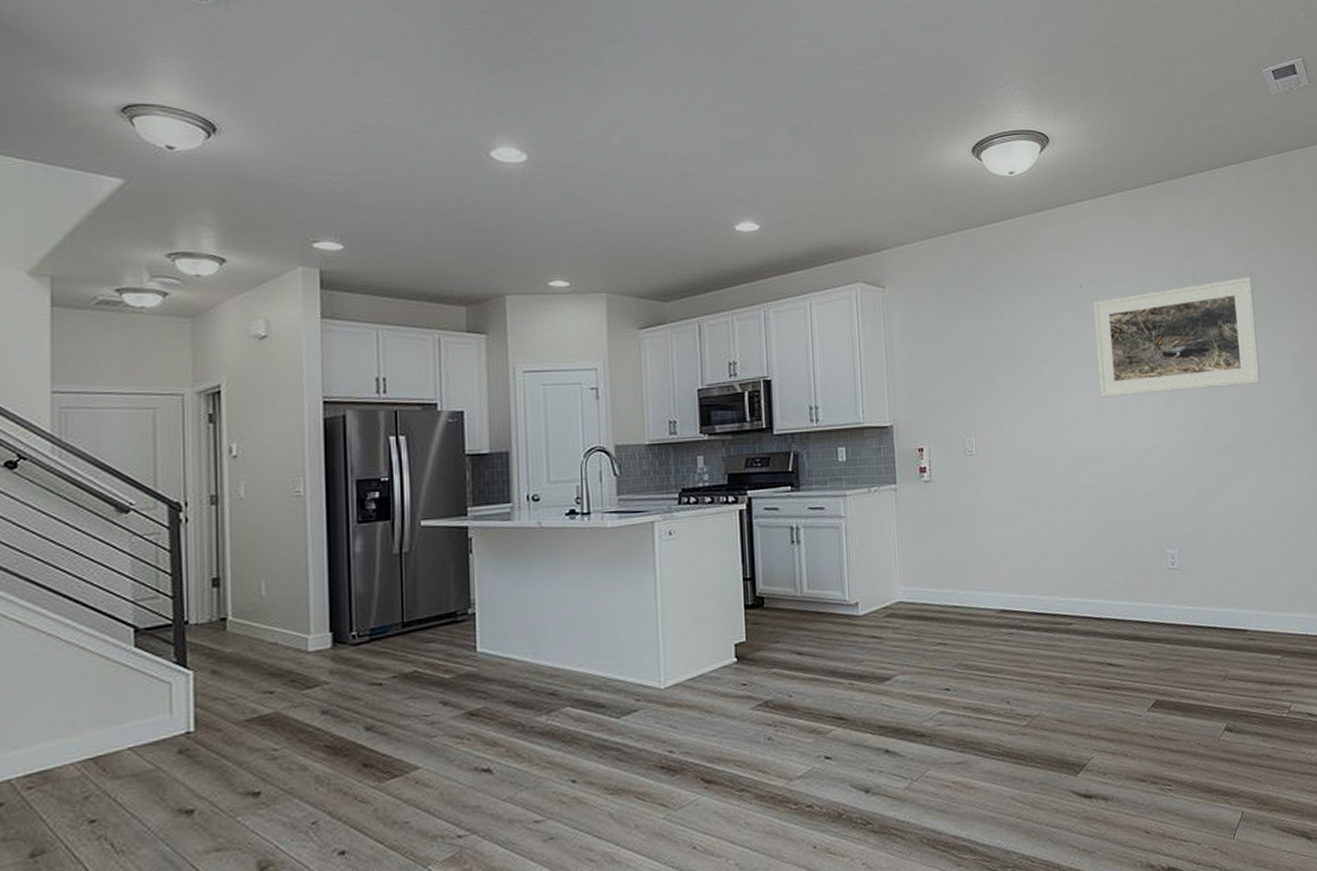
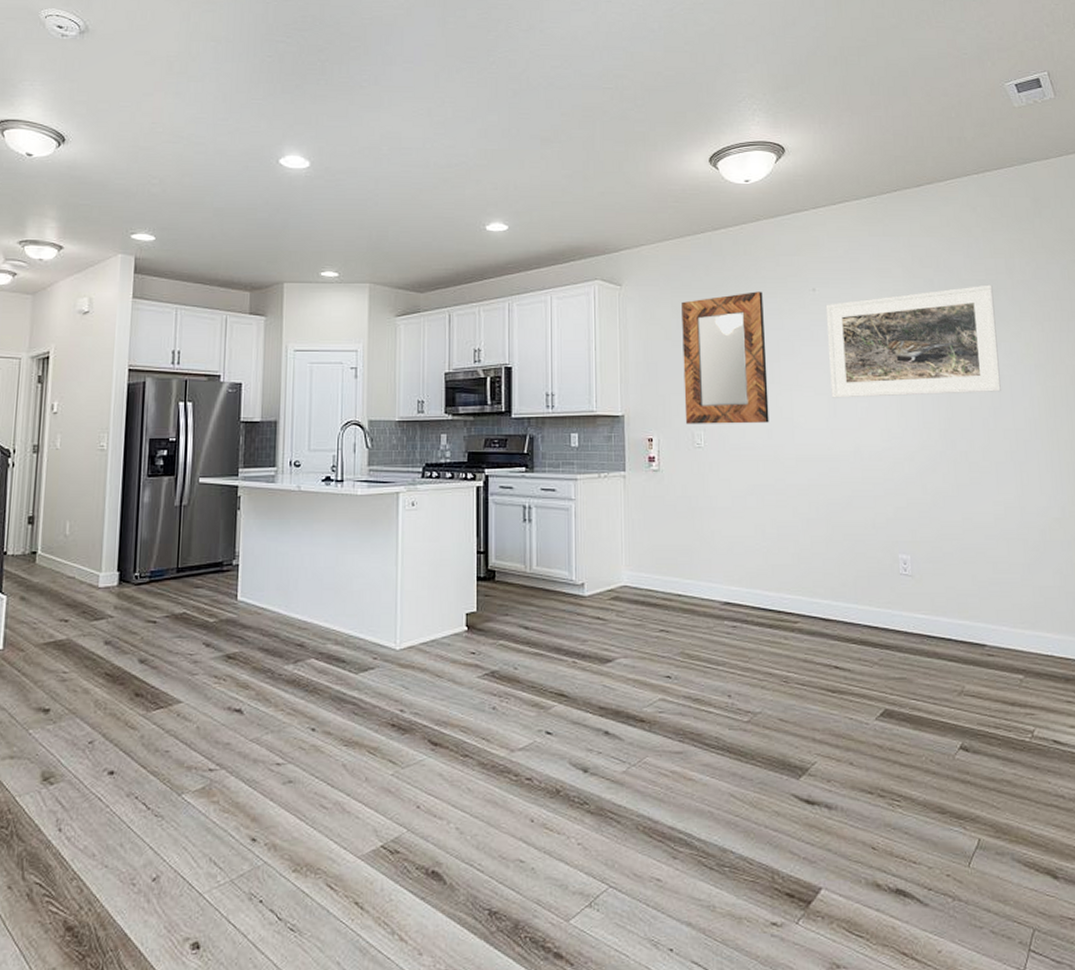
home mirror: none [948,290,1040,431] -> present [682,291,769,424]

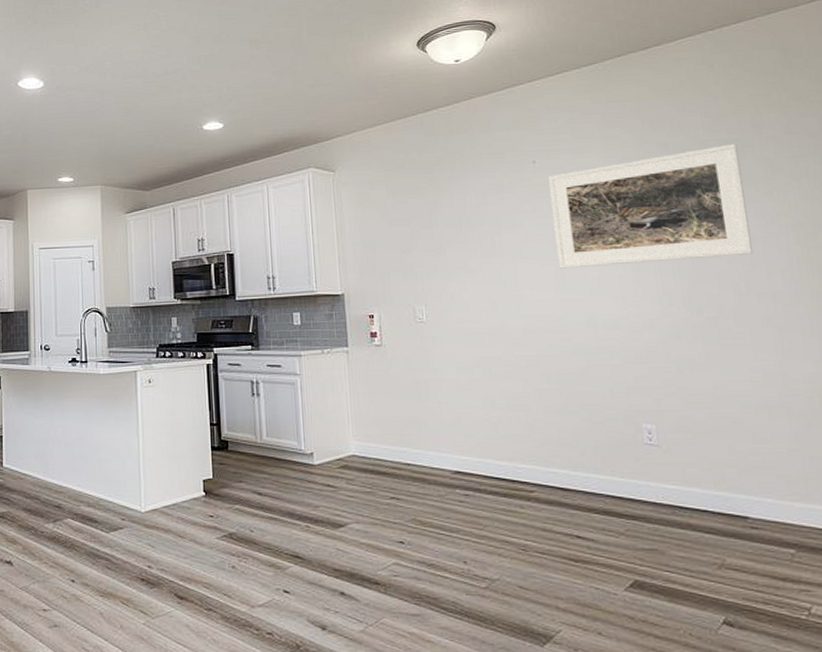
home mirror: present [682,291,769,424] -> none [396,168,493,300]

